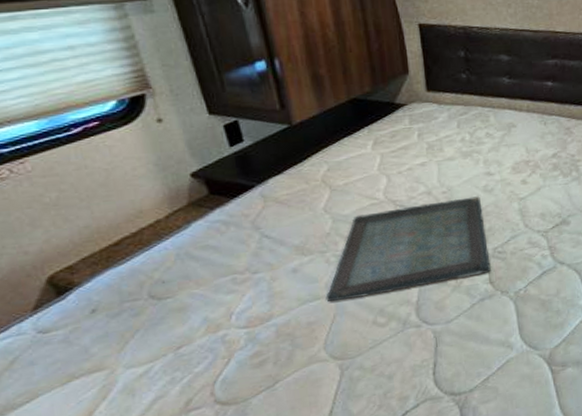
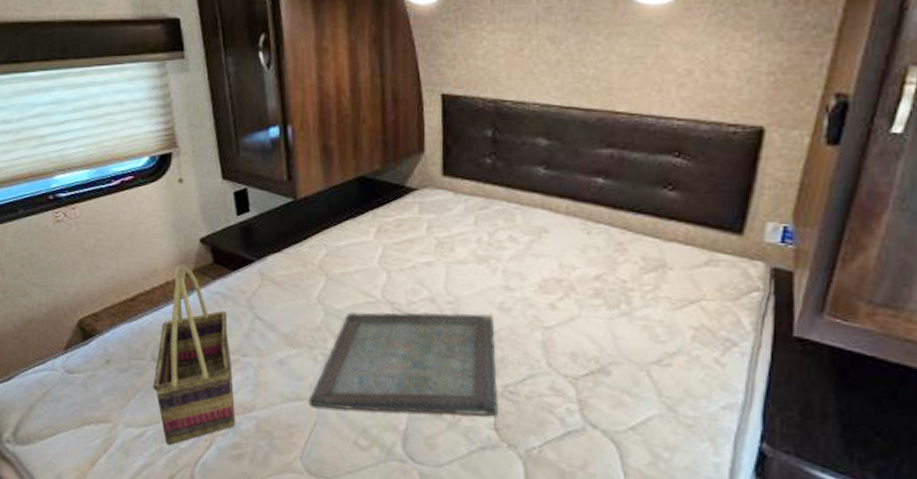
woven basket: none [154,201,253,373] -> present [153,264,235,445]

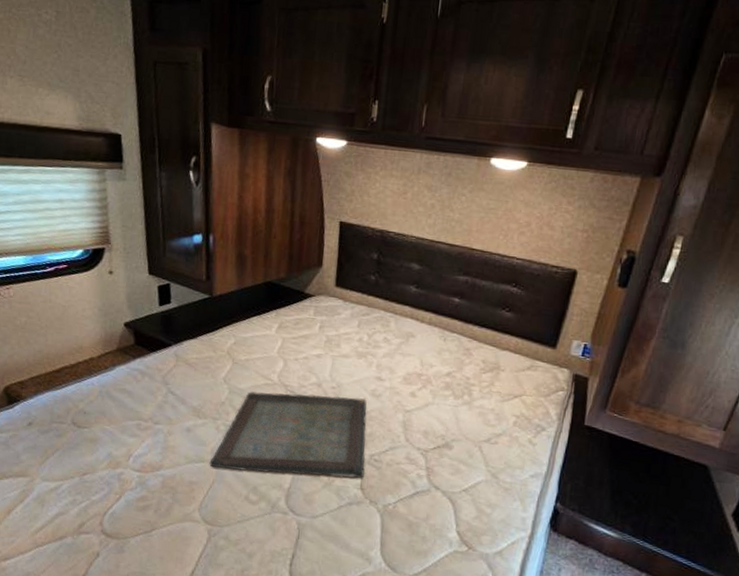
woven basket: present [153,264,235,445] -> none [71,344,145,497]

